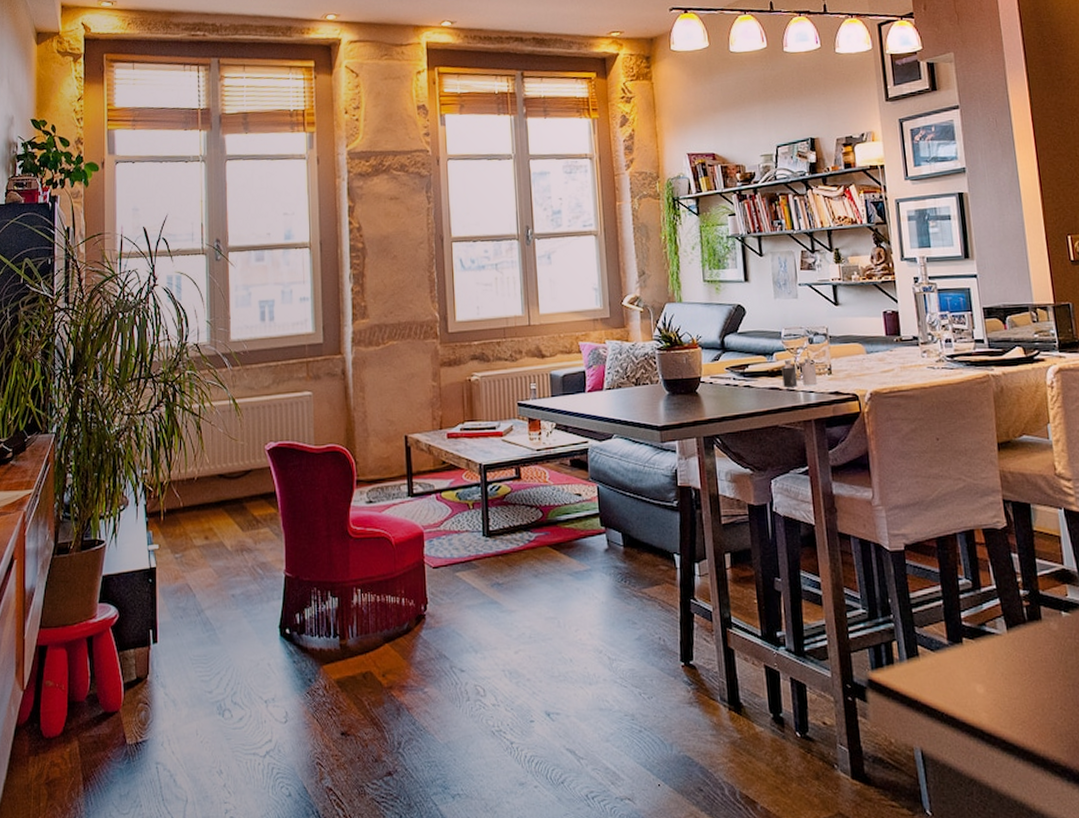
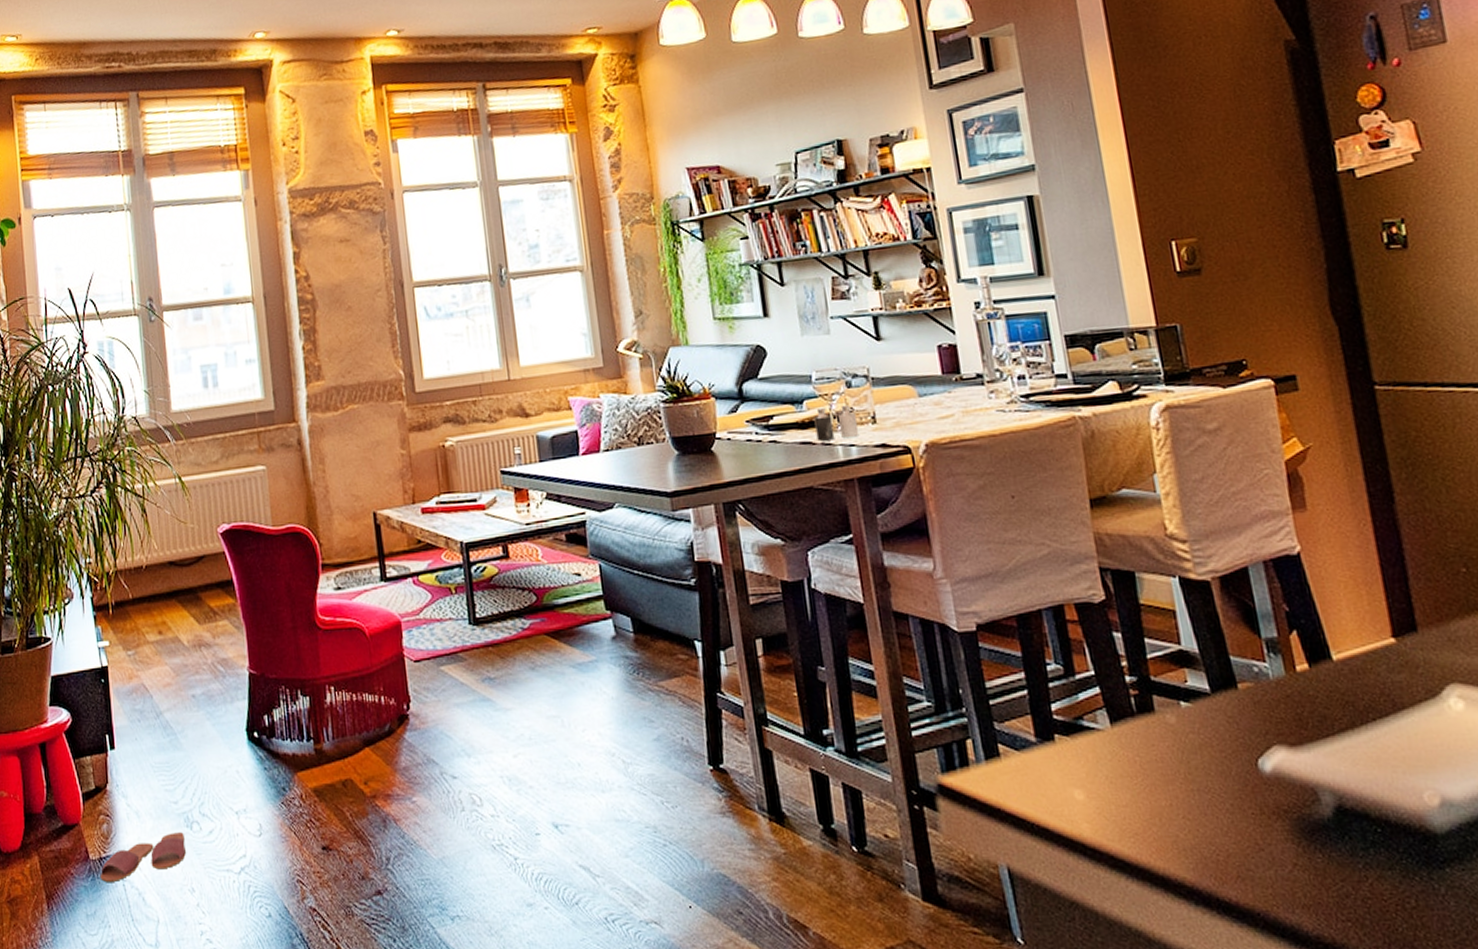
slippers: none [135,719,216,765] -> present [100,832,186,882]

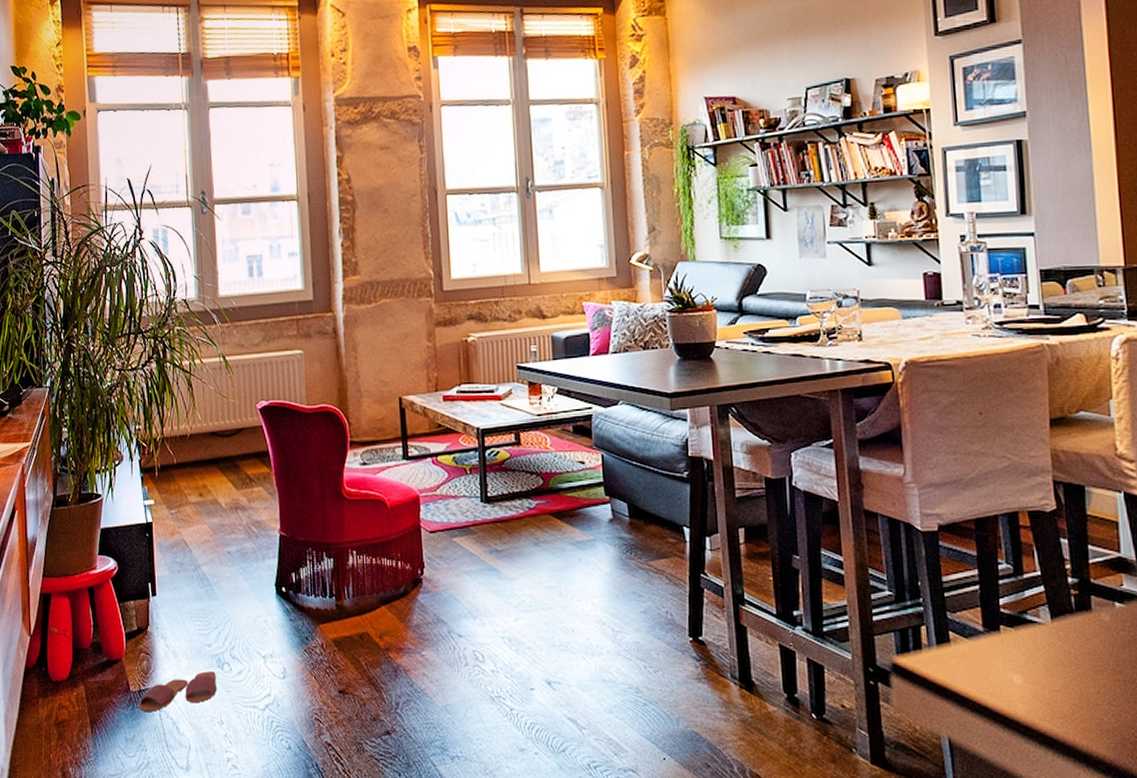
candle: present [814,404,860,441] -> none [806,322,846,354]

